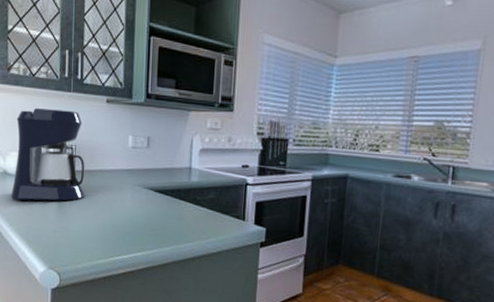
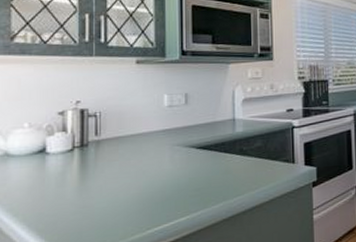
coffee maker: present [11,108,86,201] -> none [15,76,114,184]

